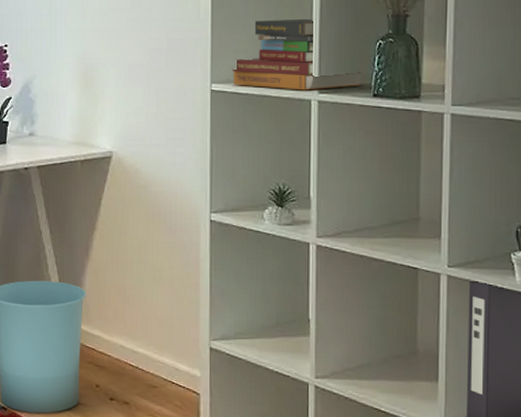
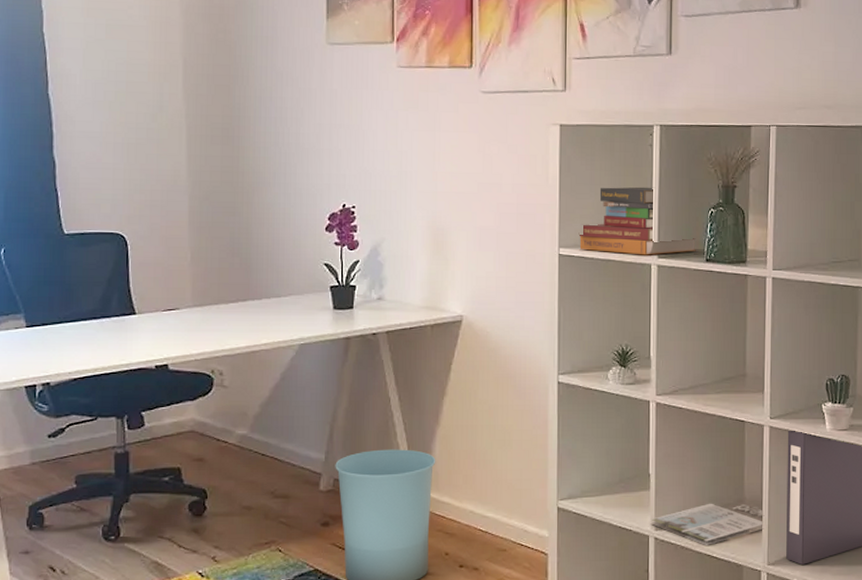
magazine: none [310,353,441,399] -> present [650,503,765,546]

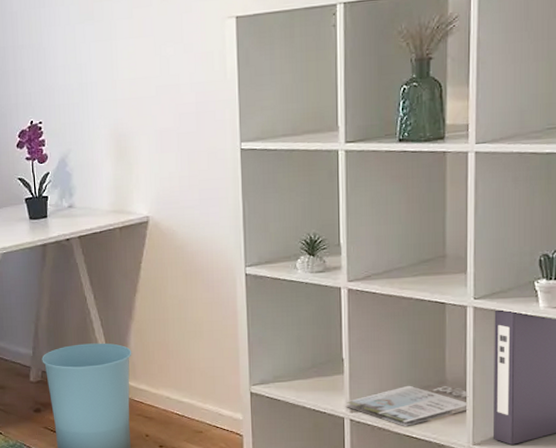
books: present [578,187,696,255] -> none [260,69,387,143]

